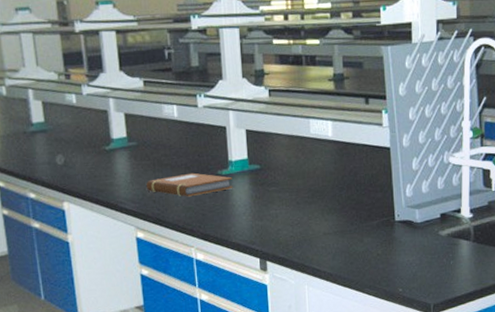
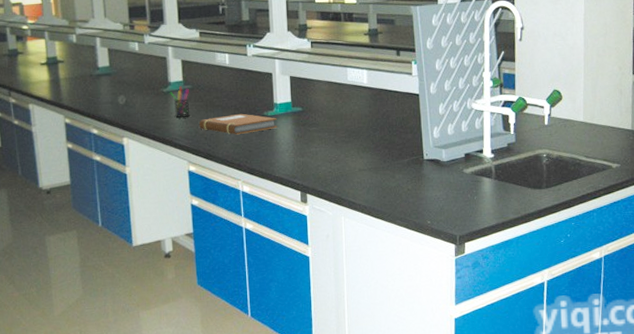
pen holder: none [112,143,136,179] -> present [170,86,190,118]

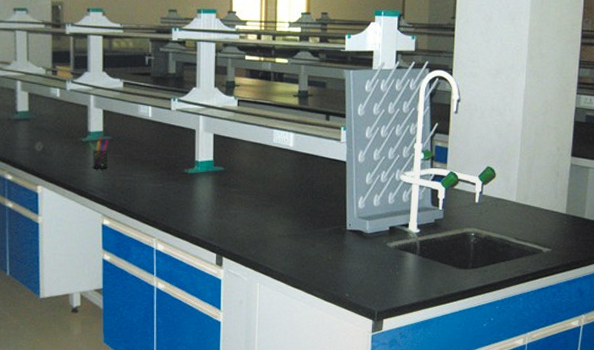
notebook: present [199,113,277,135] -> none [117,169,197,191]

